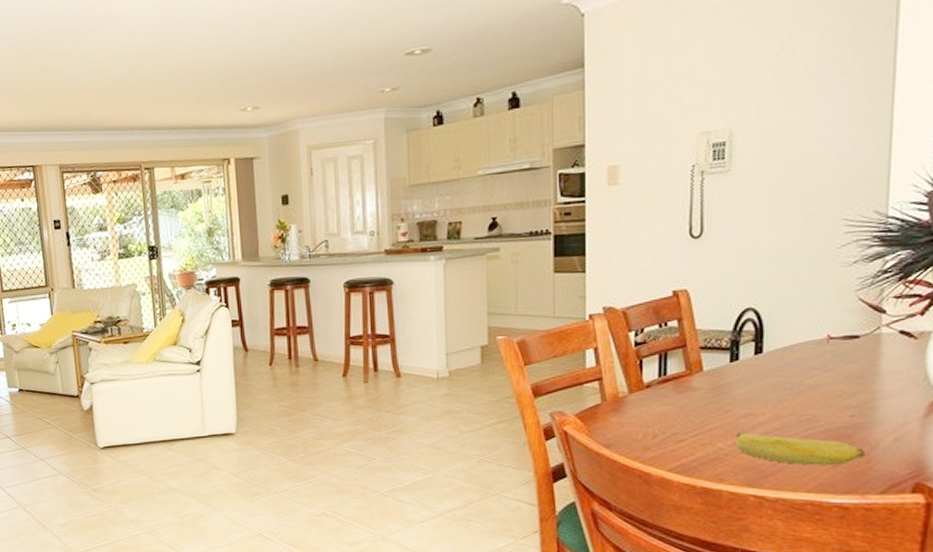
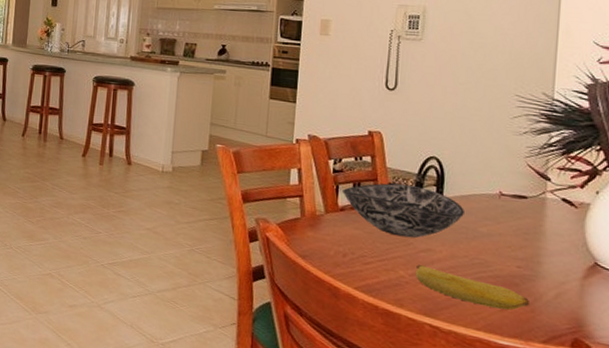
bowl: none [647,345,788,405] -> present [343,183,464,238]

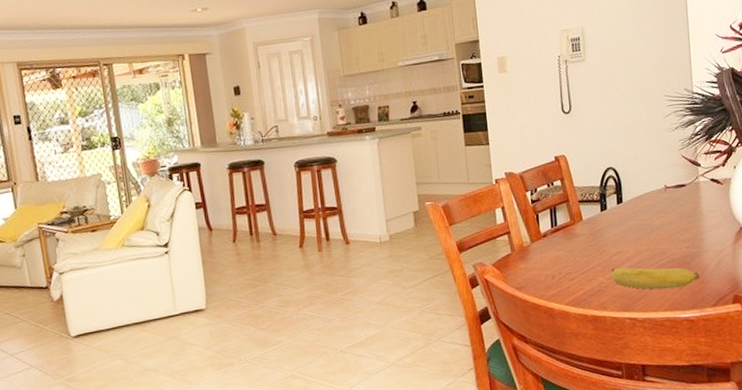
bowl: present [343,183,464,238] -> none [542,197,641,247]

